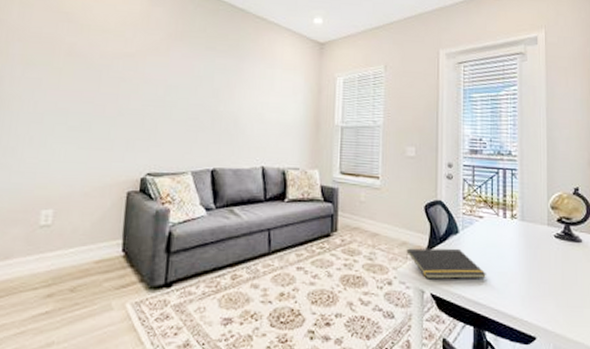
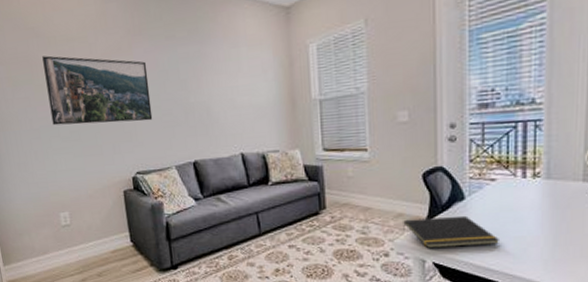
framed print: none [61,41,182,122] -> present [42,55,153,126]

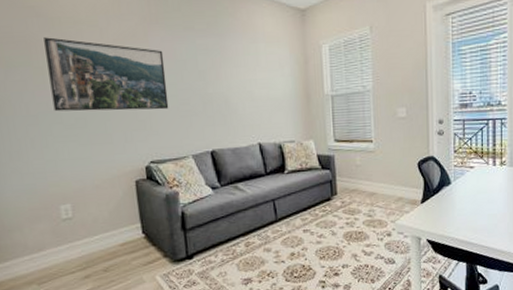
notepad: present [403,215,499,249] -> none [403,198,477,228]

